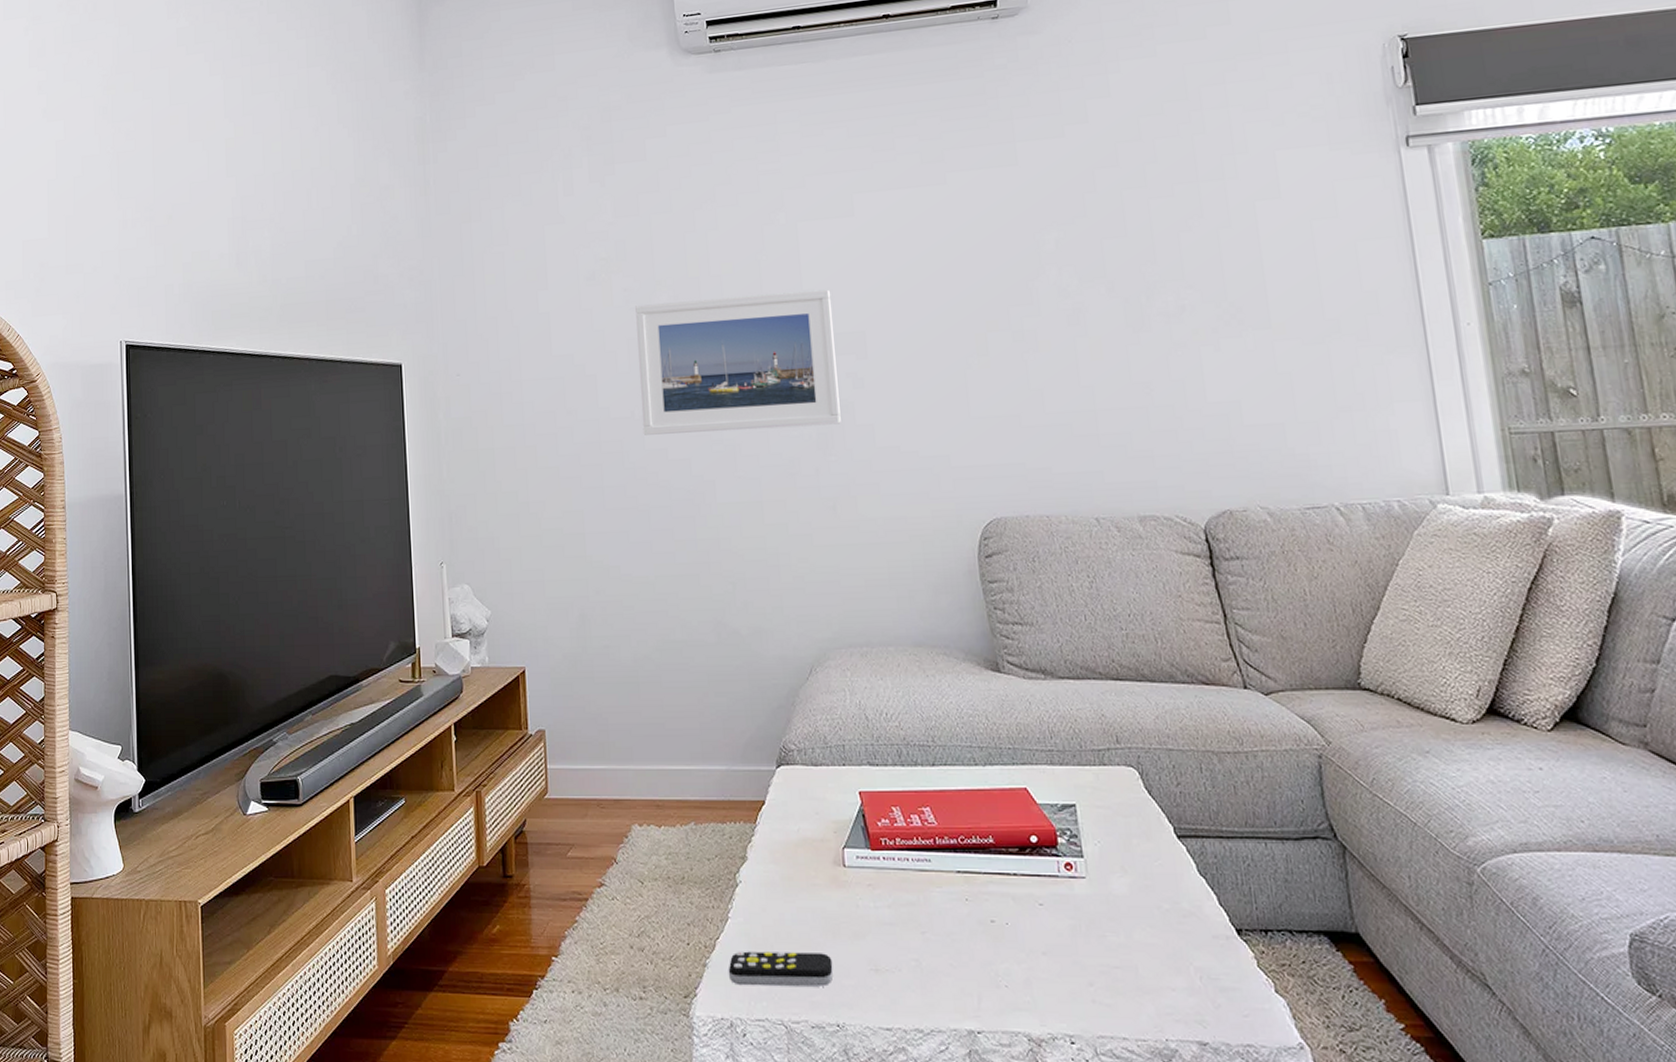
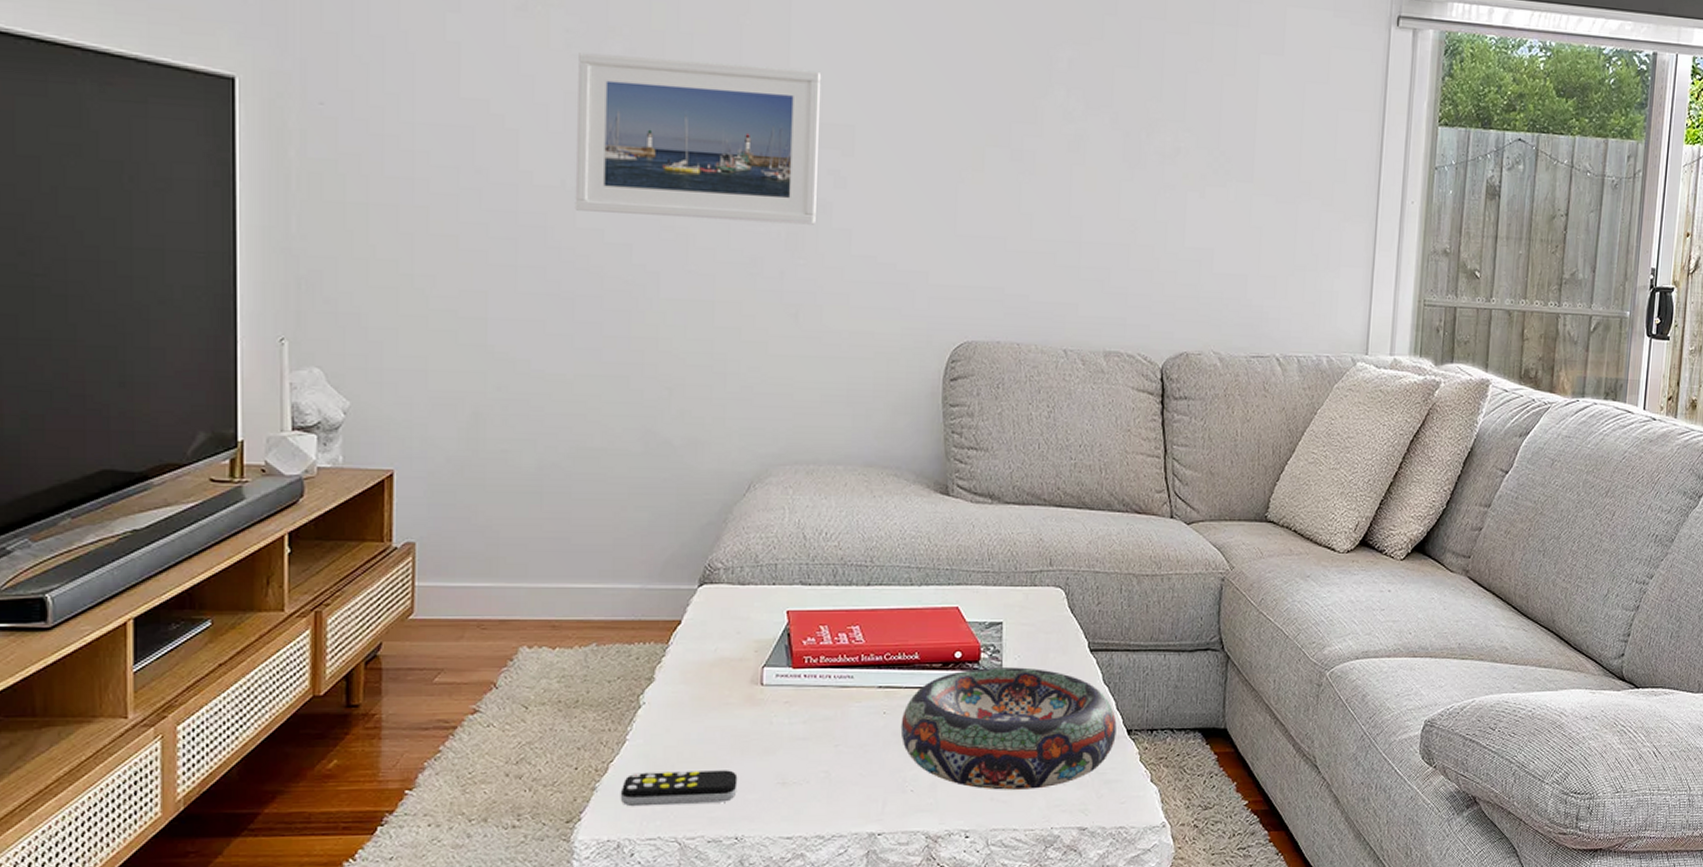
decorative bowl: none [984,854,1225,993] -> present [900,667,1117,790]

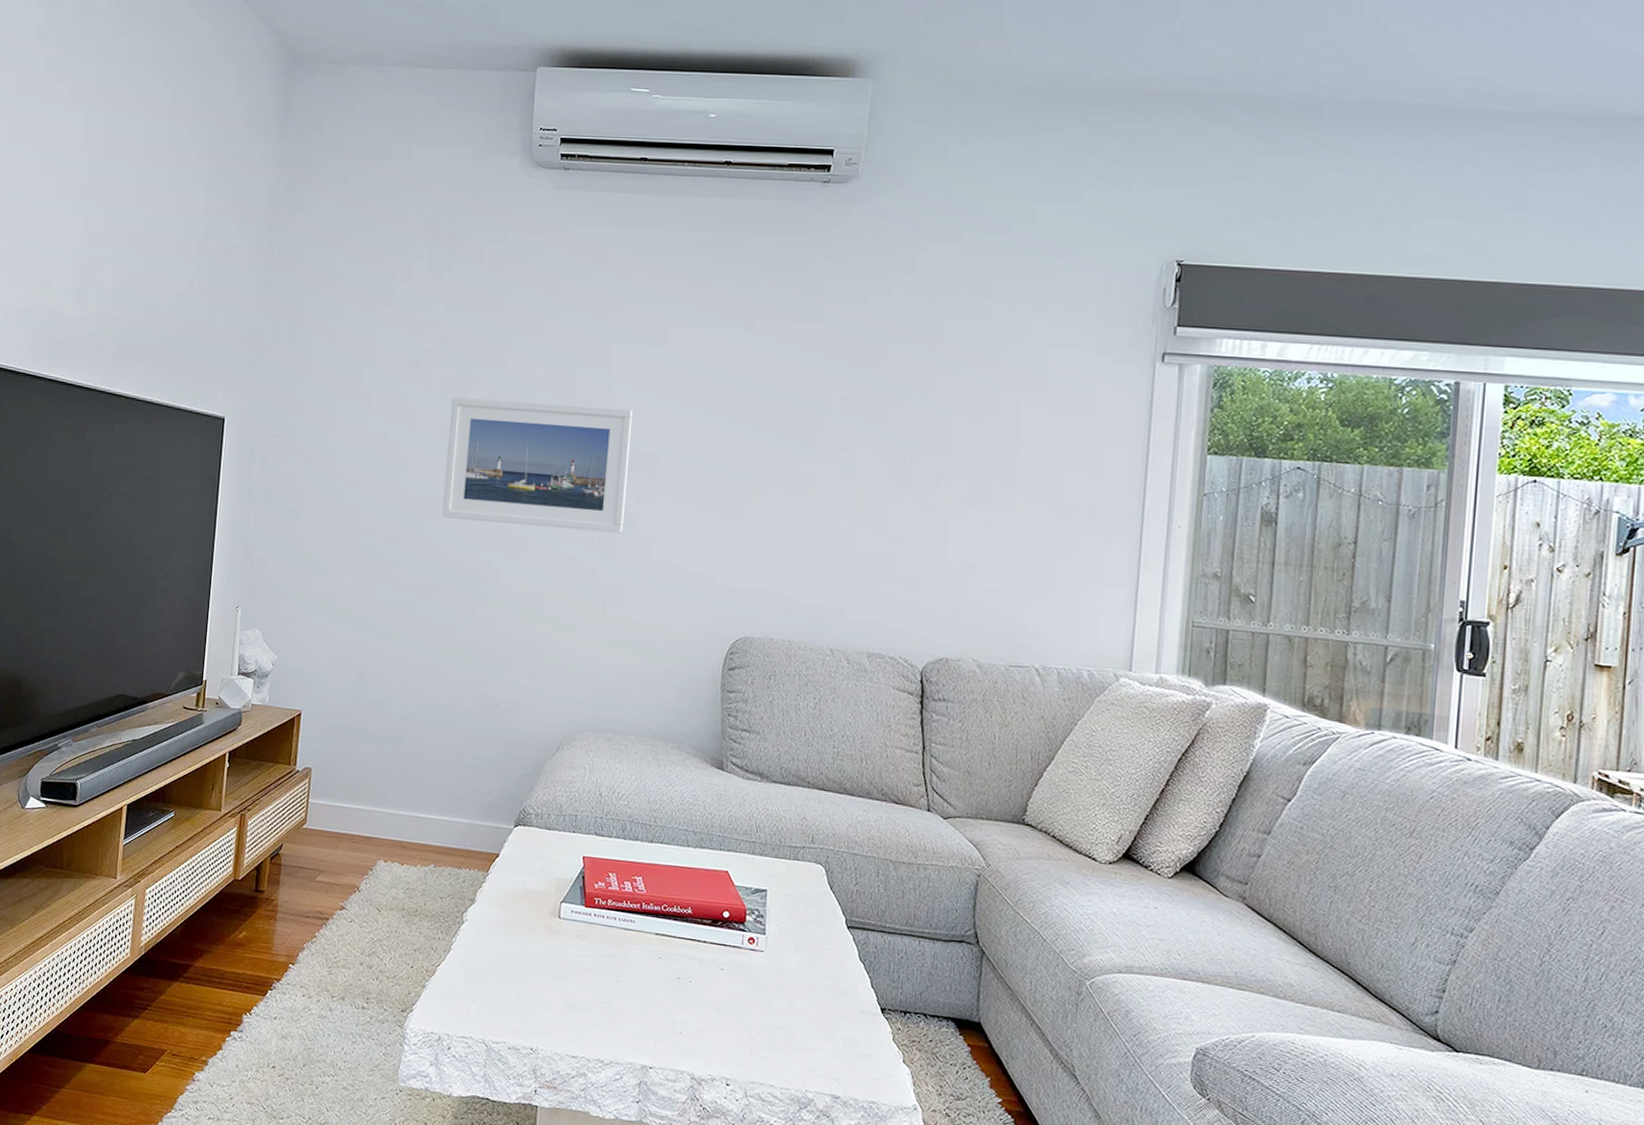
remote control: present [620,770,738,807] -> none [443,978,536,1016]
decorative bowl: present [900,667,1117,790] -> none [673,929,871,1051]

